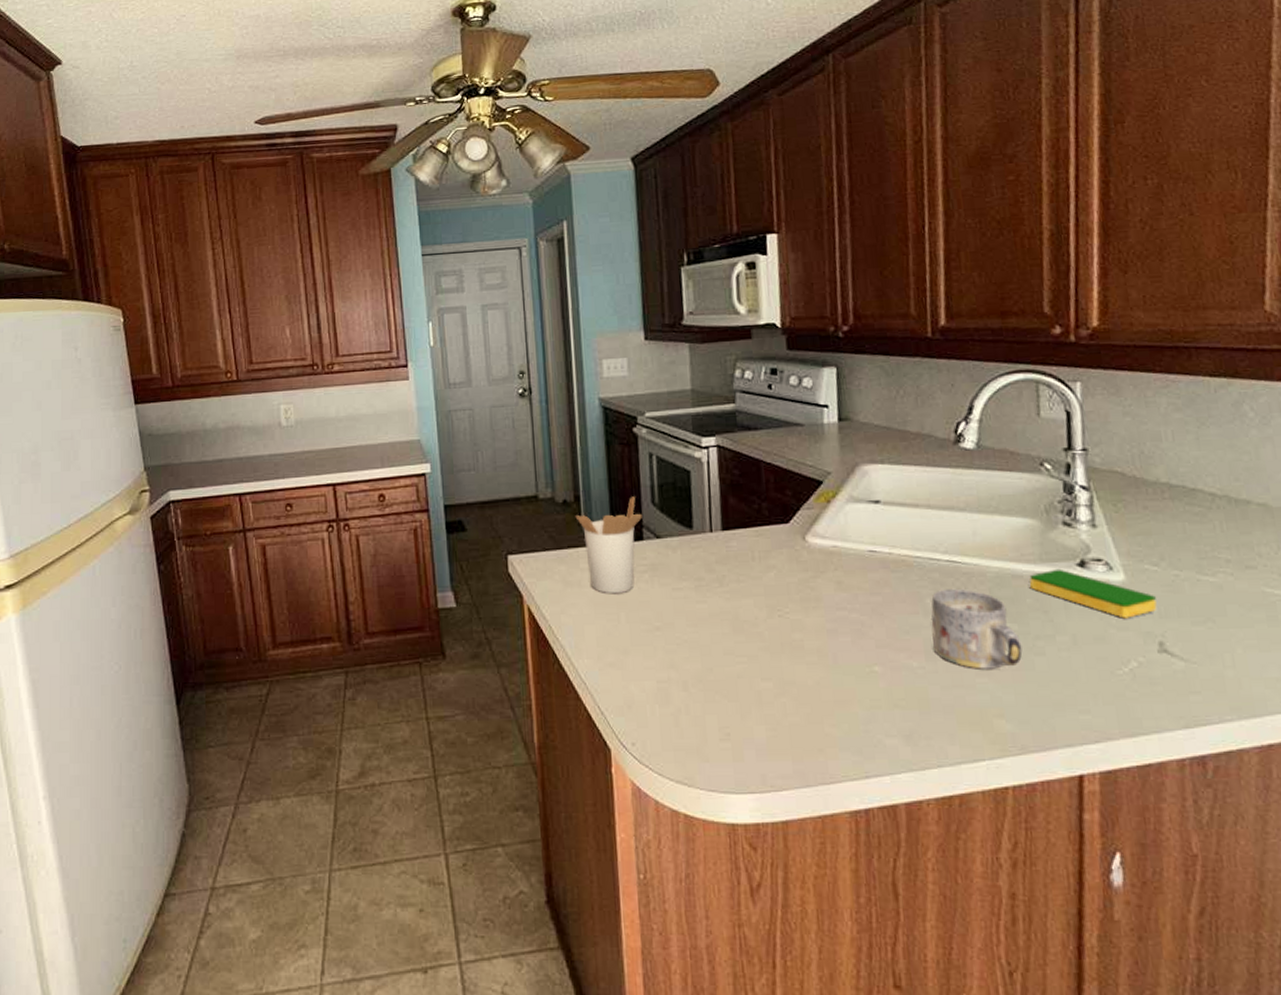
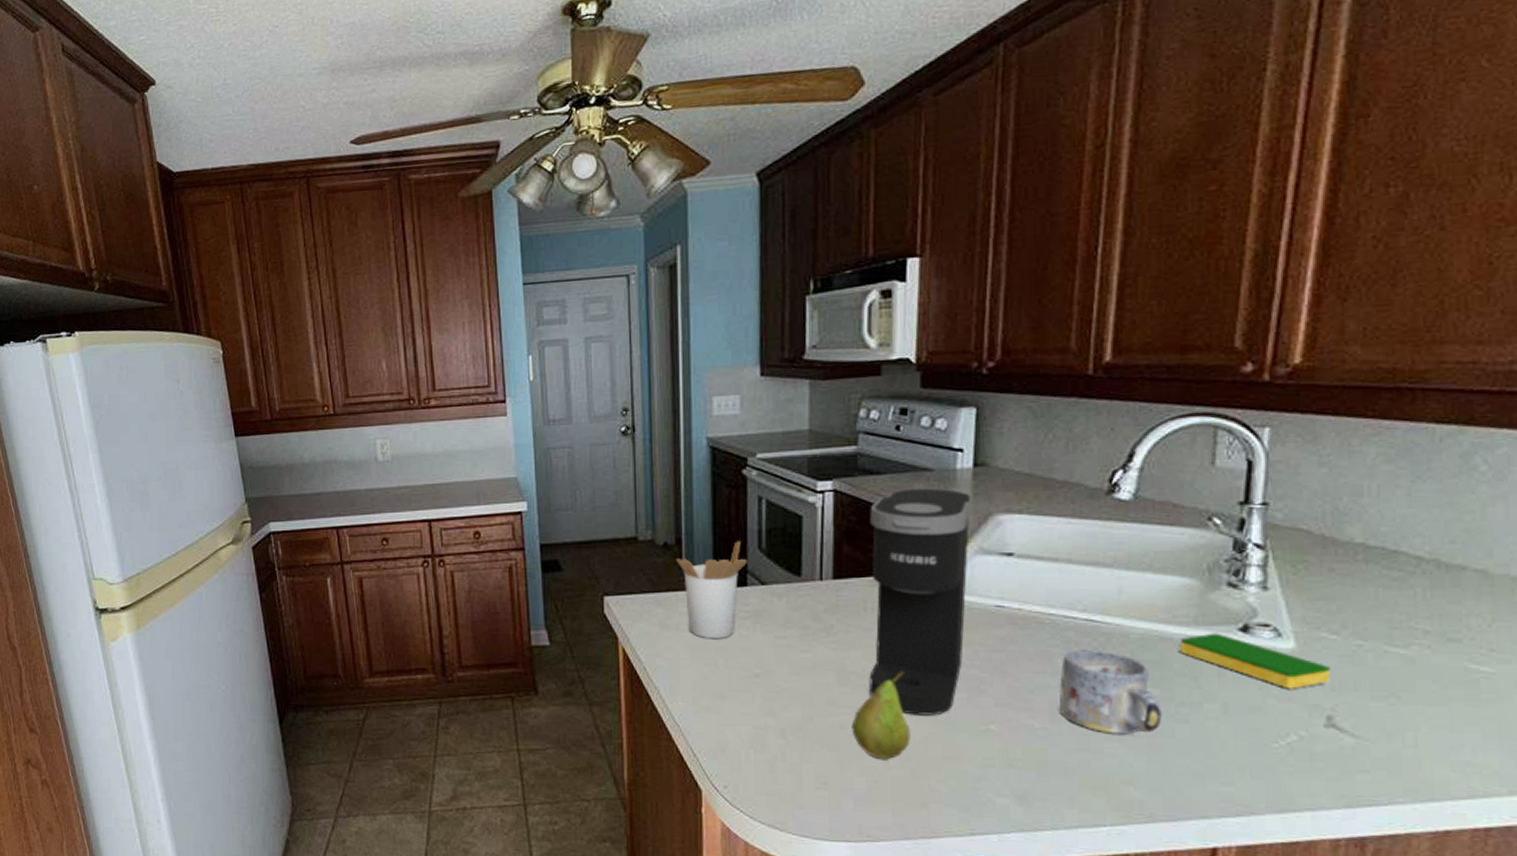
fruit: none [748,617,804,706] -> present [851,671,911,759]
coffee maker: none [750,442,844,661] -> present [869,488,971,716]

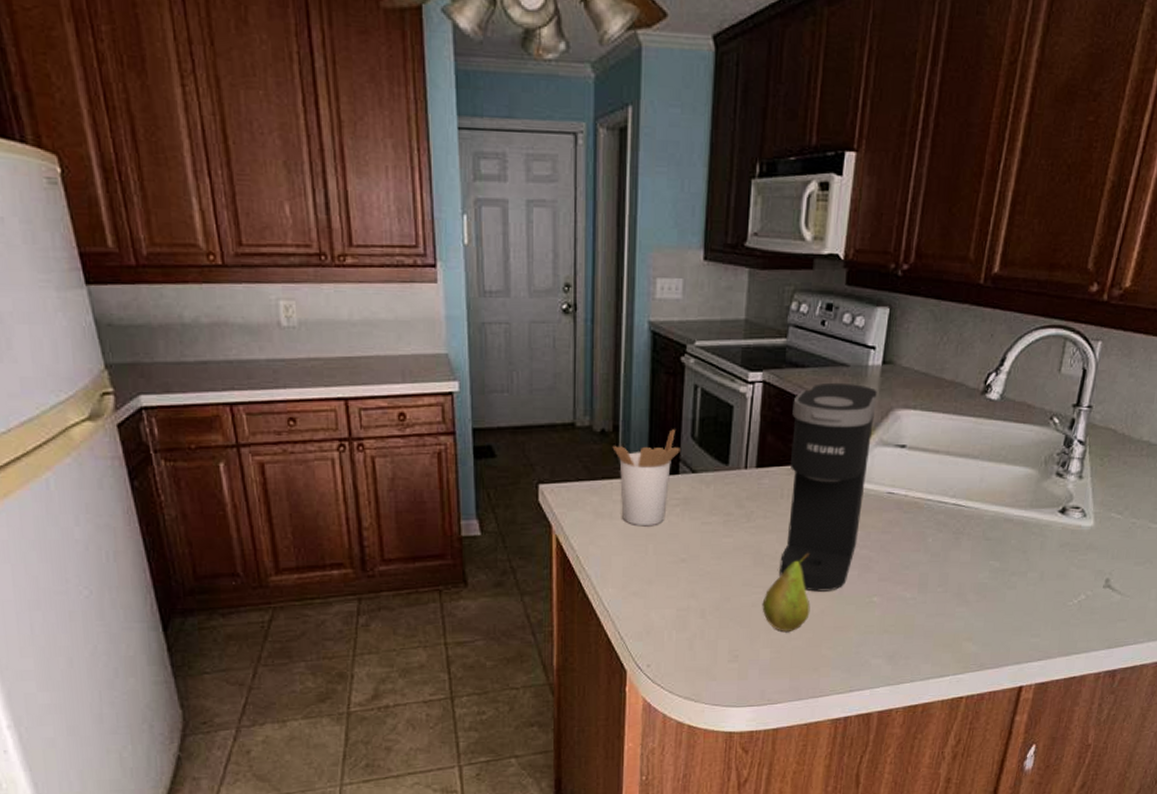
mug: present [1060,649,1162,734] -> none [927,529,999,600]
dish sponge: present [1179,633,1330,689] -> none [1016,514,1113,559]

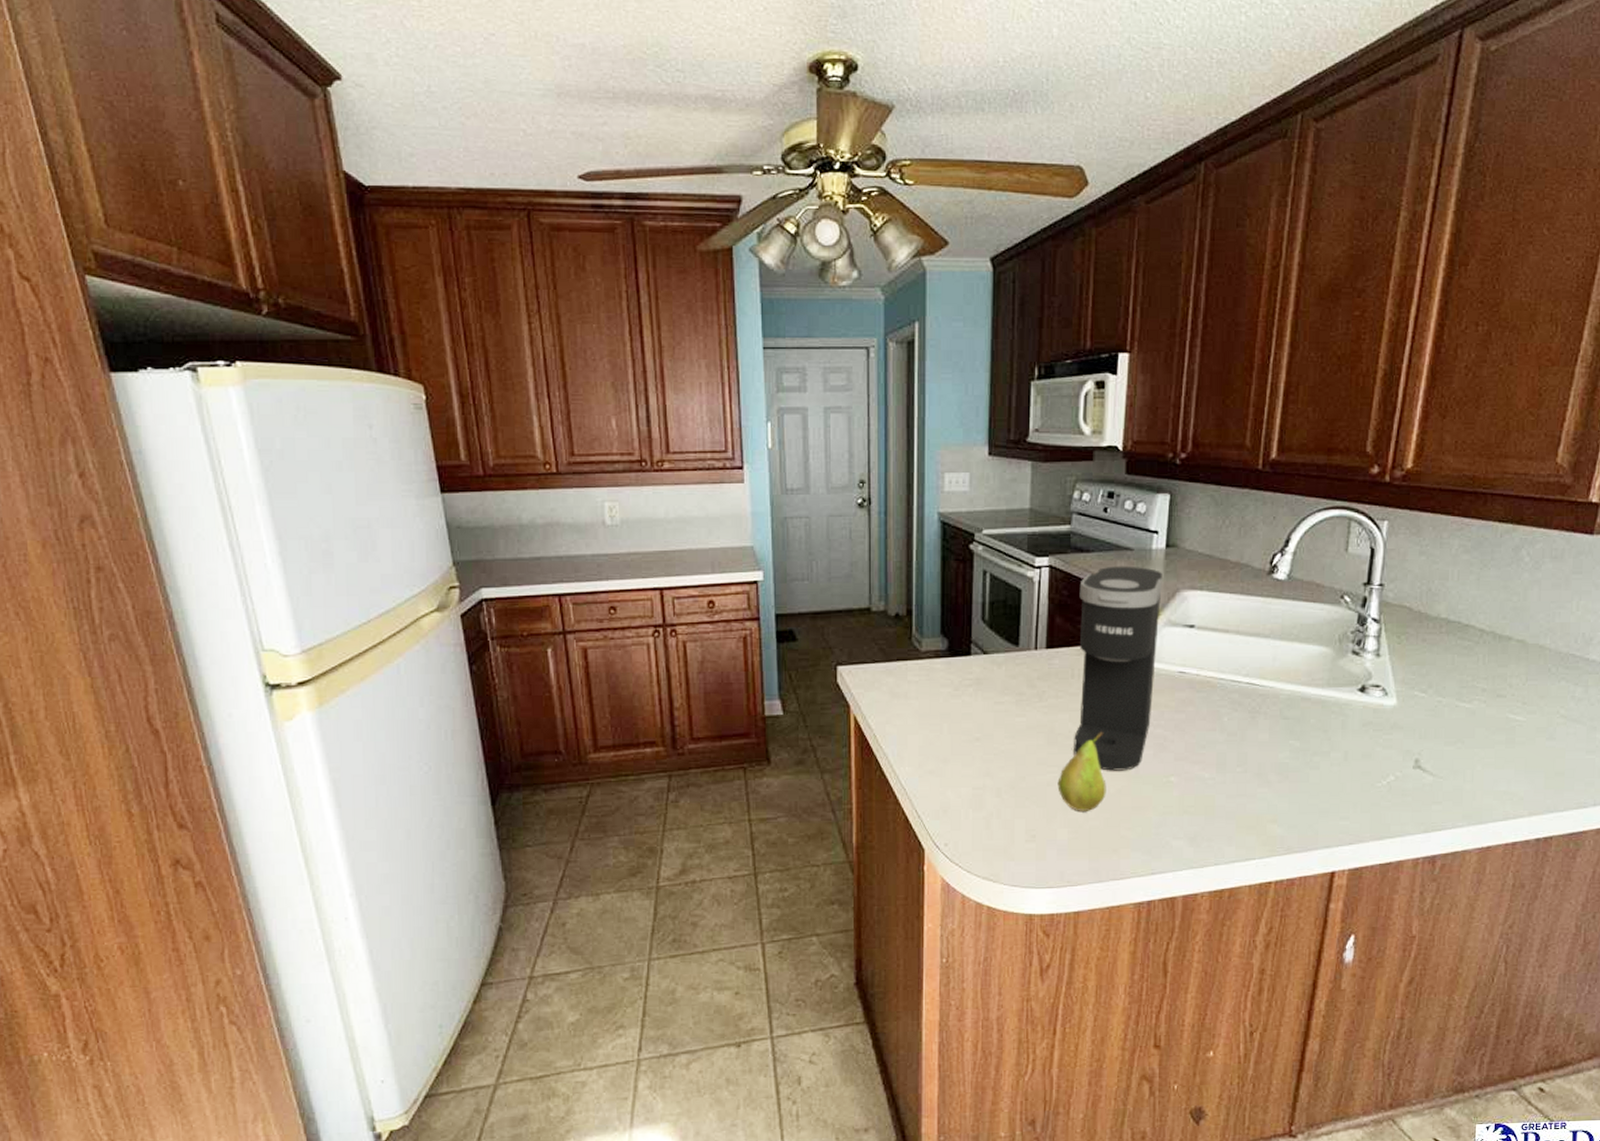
utensil holder: present [612,429,680,527] -> none [906,613,971,706]

